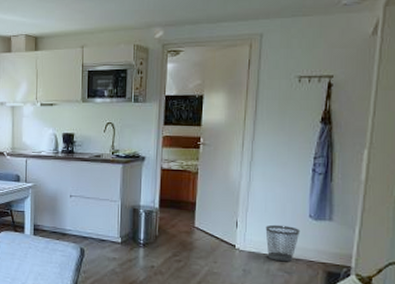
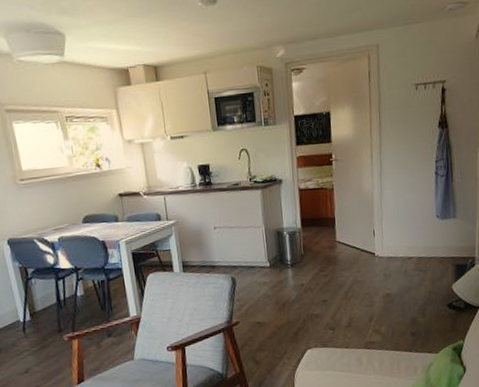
wastebasket: present [265,224,300,262] -> none [399,228,430,262]

